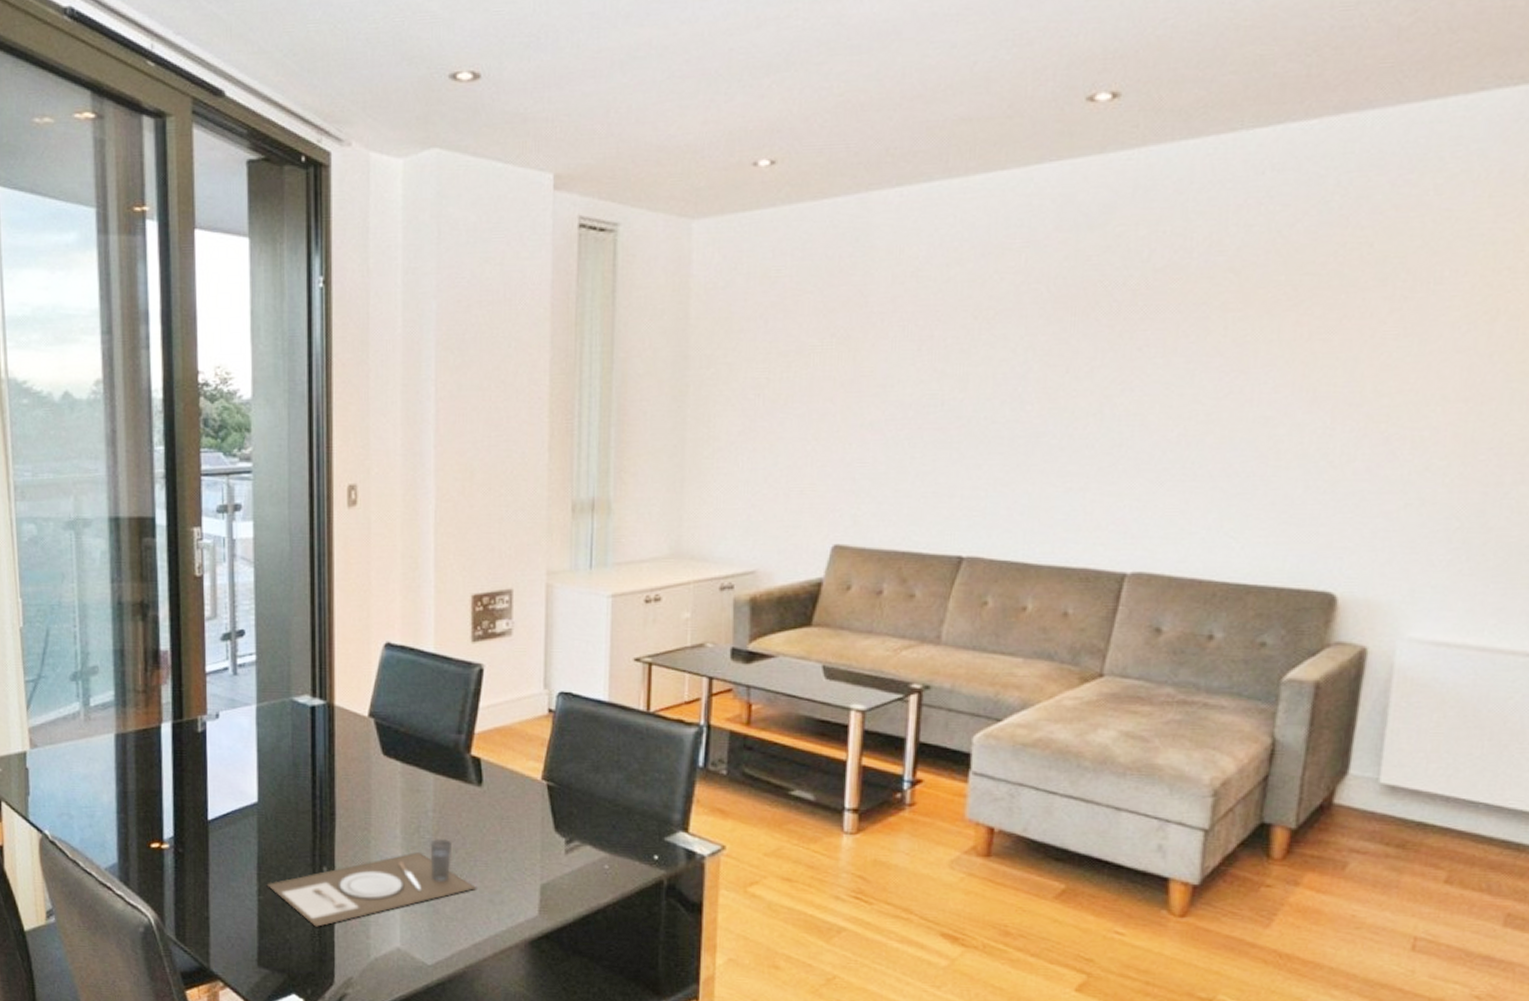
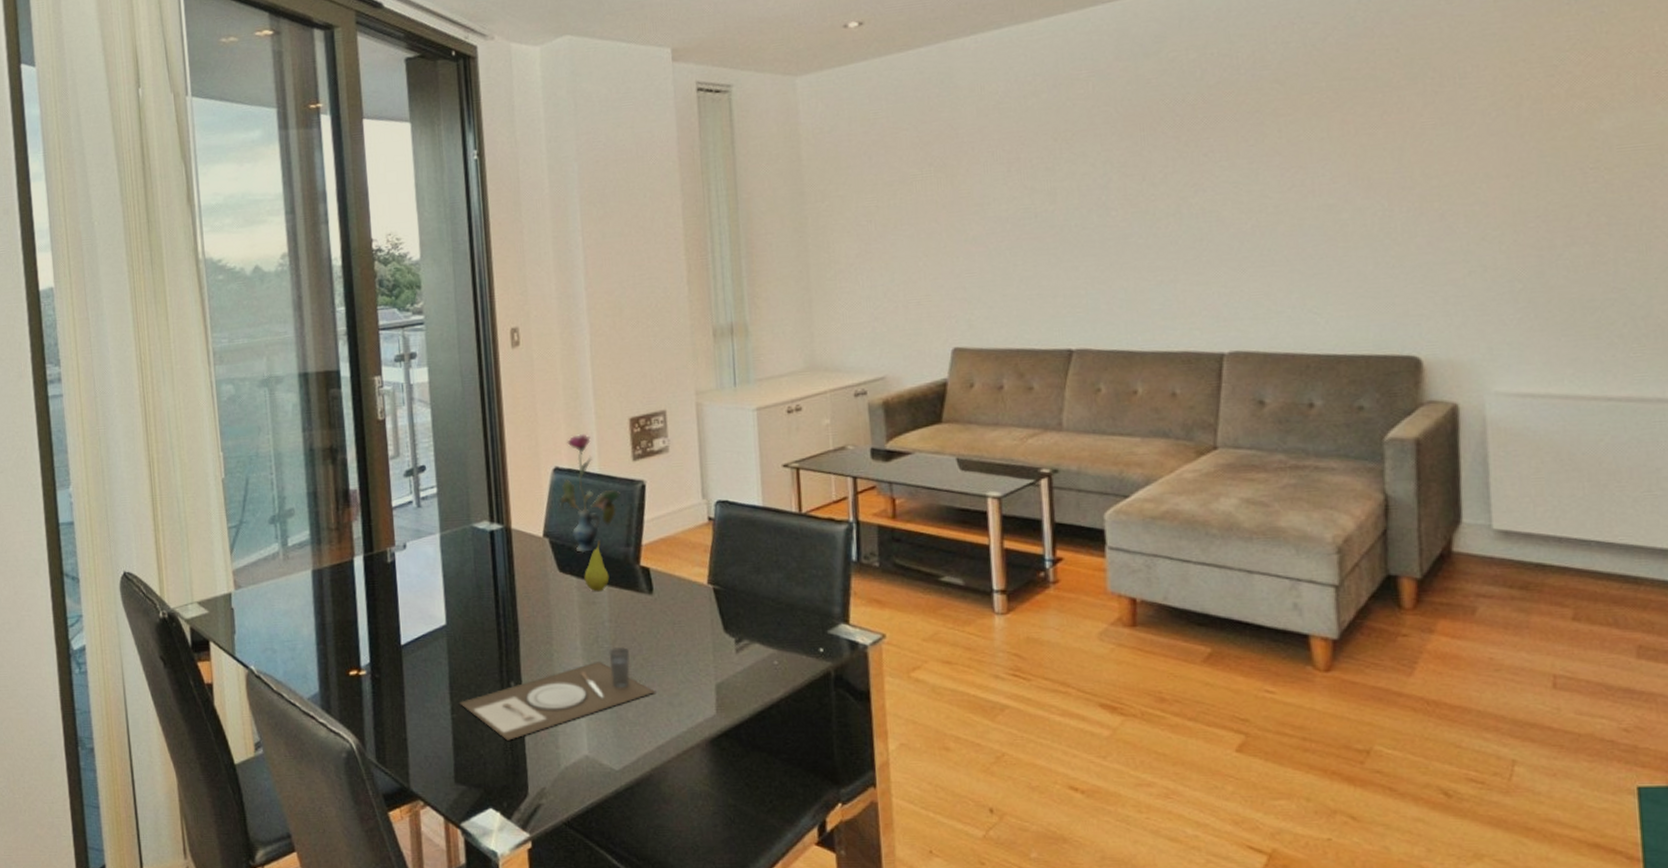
vase: none [389,607,455,737] -> present [559,433,620,553]
fruit: none [409,724,437,780] -> present [584,539,610,592]

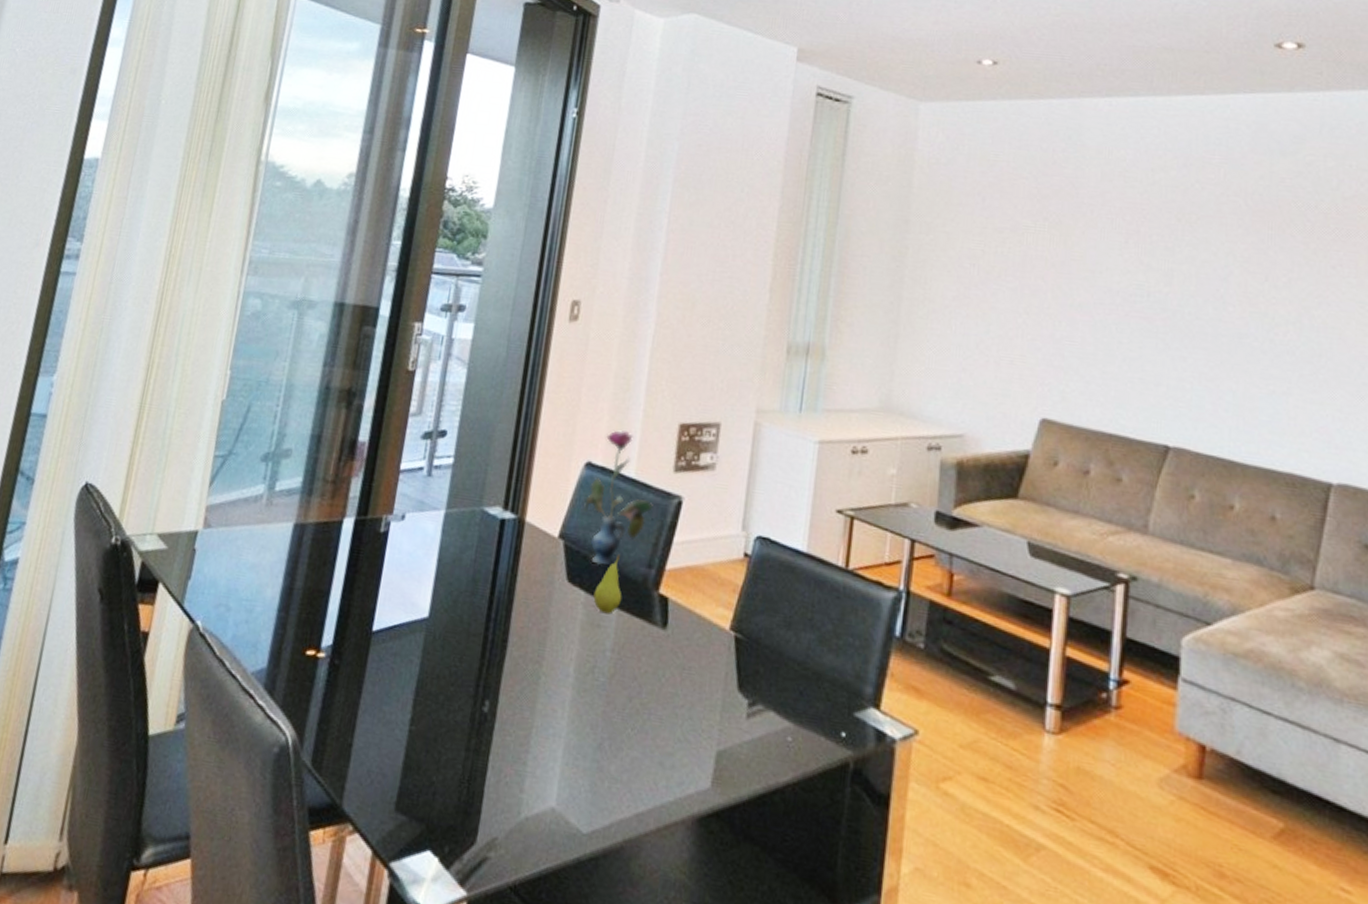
place setting: present [459,647,656,741] -> none [421,683,648,771]

